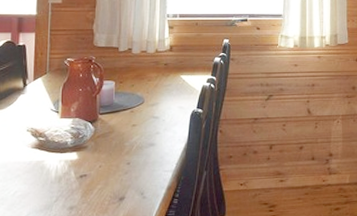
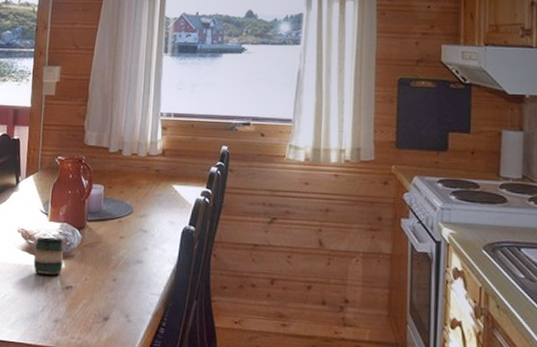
mug: none [45,132,77,167] -> present [33,237,64,275]

